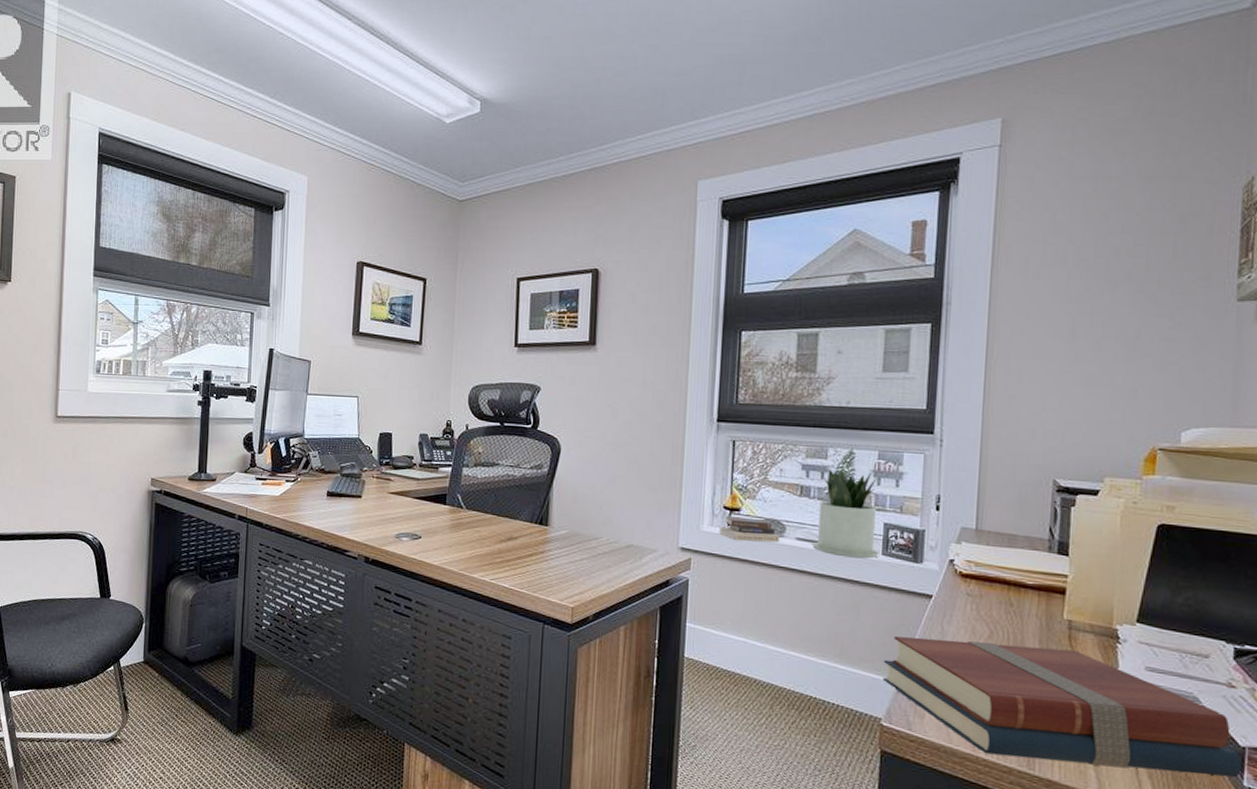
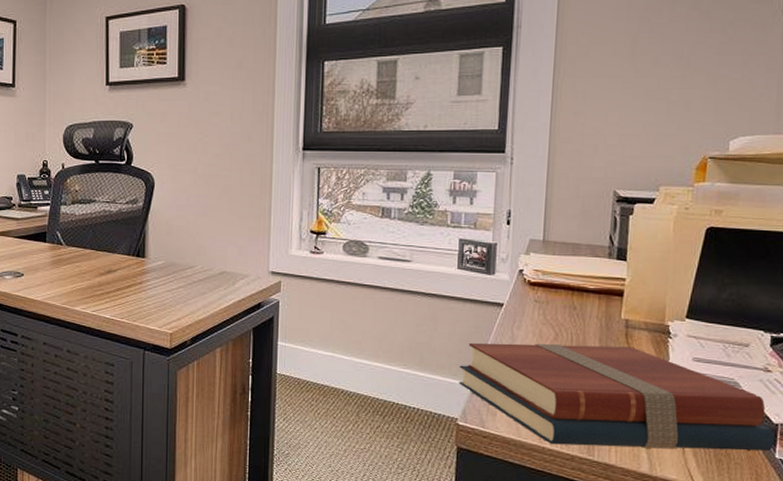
books: present [718,516,780,543] -> none [306,240,364,263]
planter: present [812,469,880,559] -> none [393,190,456,273]

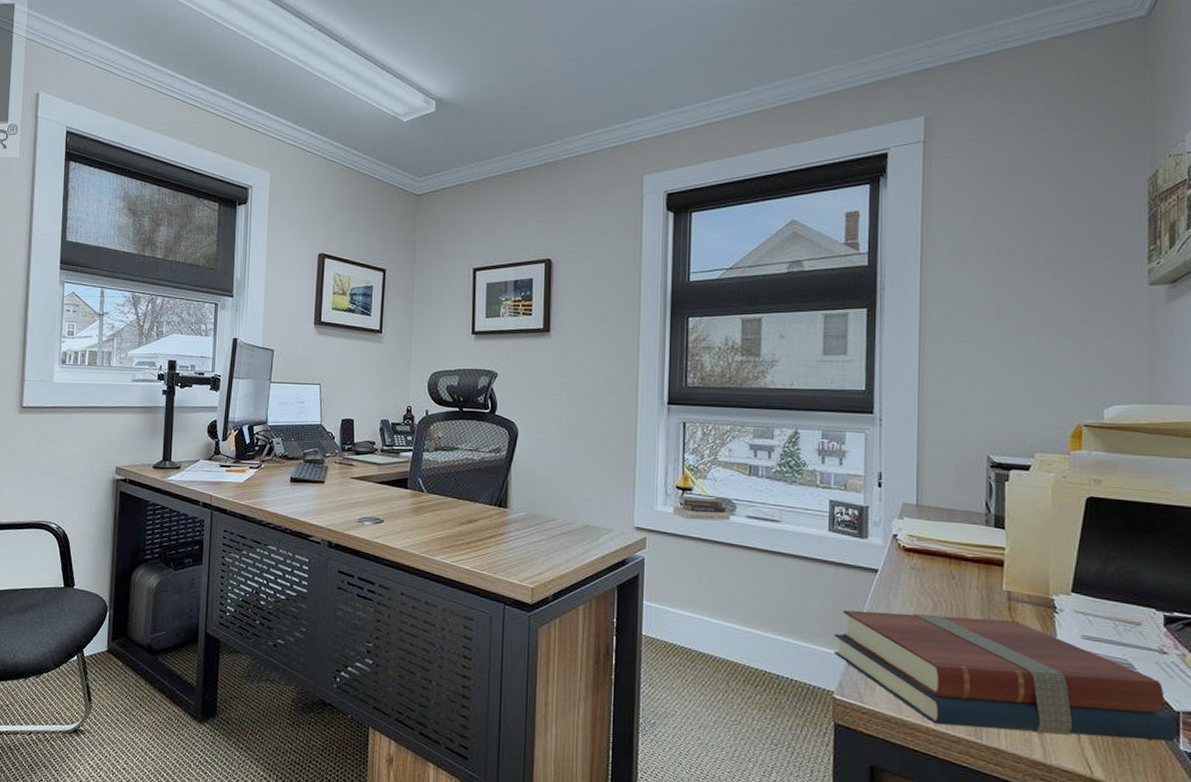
books: none [306,240,364,263] -> present [672,496,731,521]

